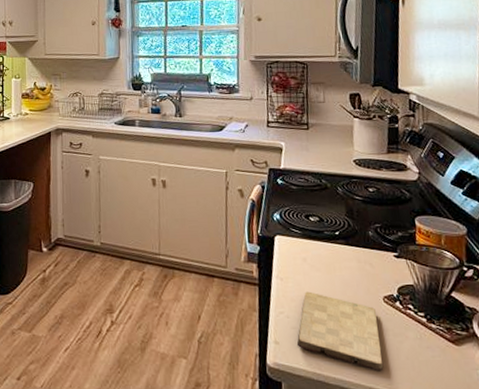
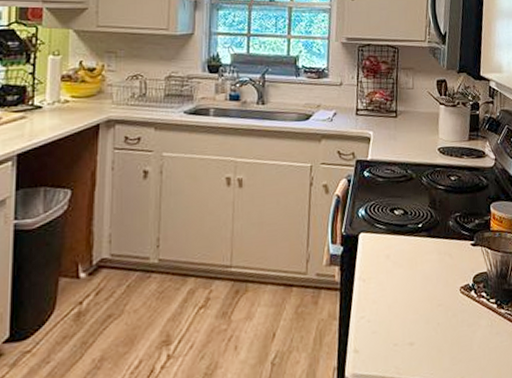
cutting board: present [296,291,384,370] -> none [376,290,458,365]

